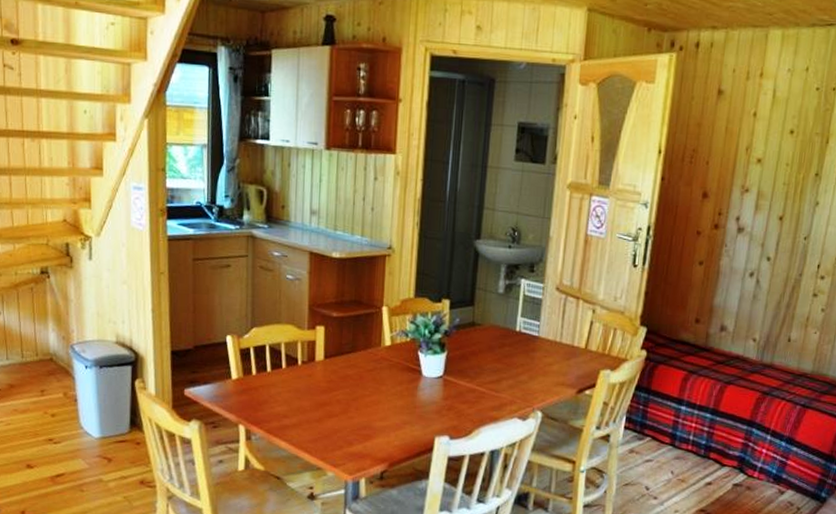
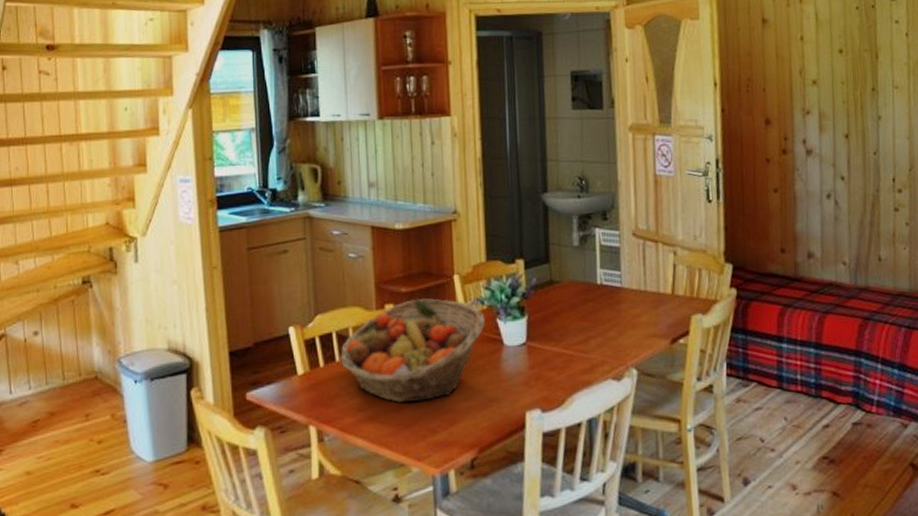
fruit basket: none [270,323,408,416] -> present [339,298,486,403]

